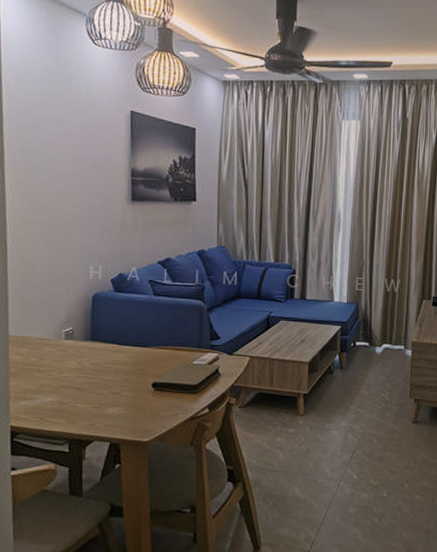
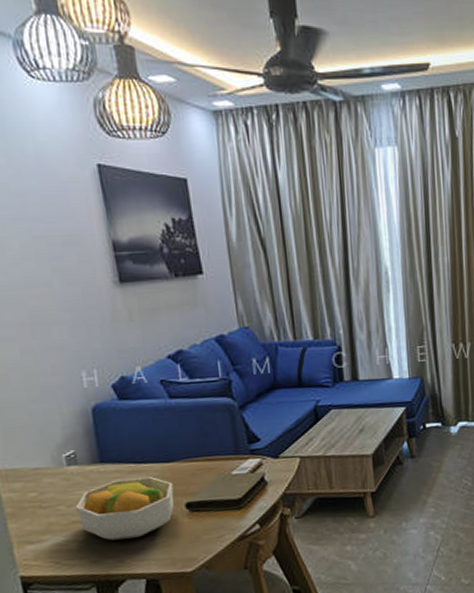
fruit bowl: none [65,356,145,406] -> present [75,476,174,541]

